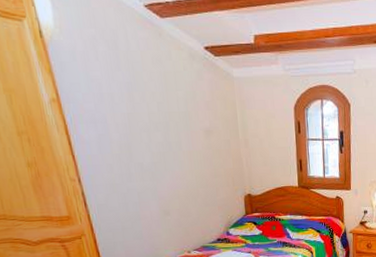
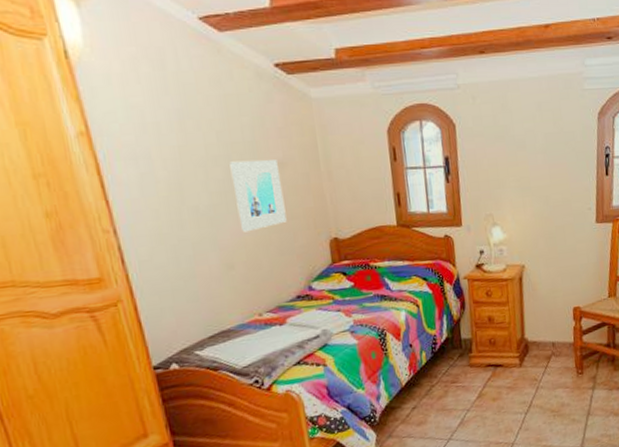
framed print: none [167,127,211,186] -> present [229,160,287,233]

